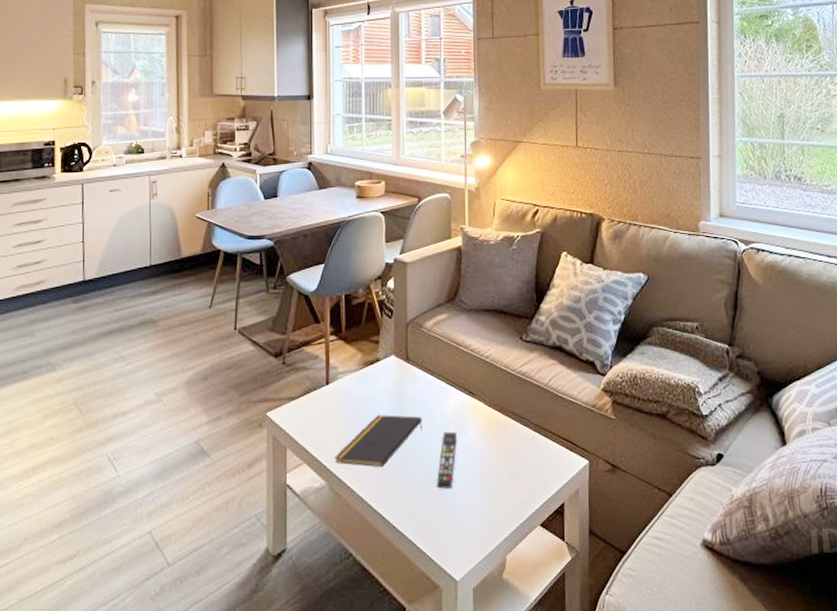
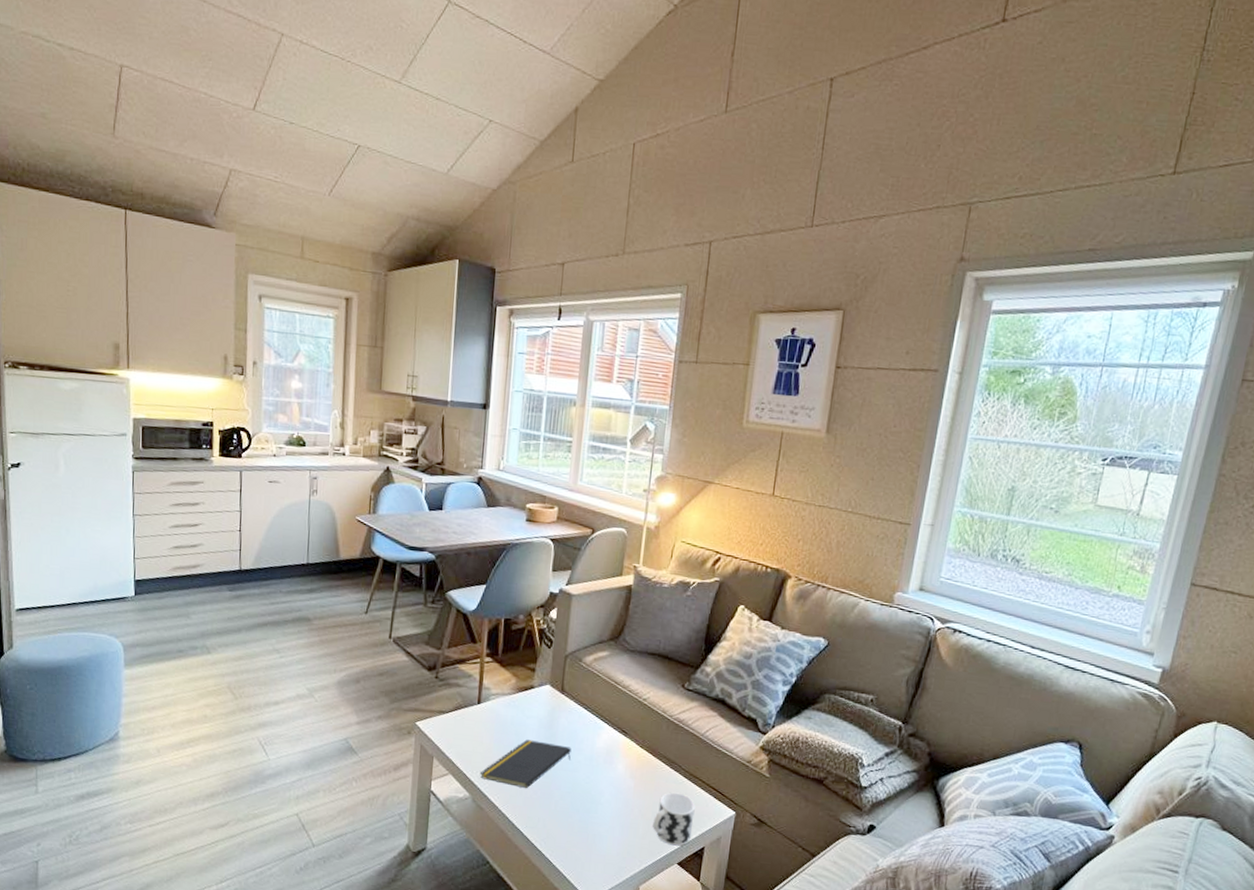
remote control: present [437,431,457,489] -> none [579,764,605,818]
cup: none [511,449,550,506] -> present [653,792,695,846]

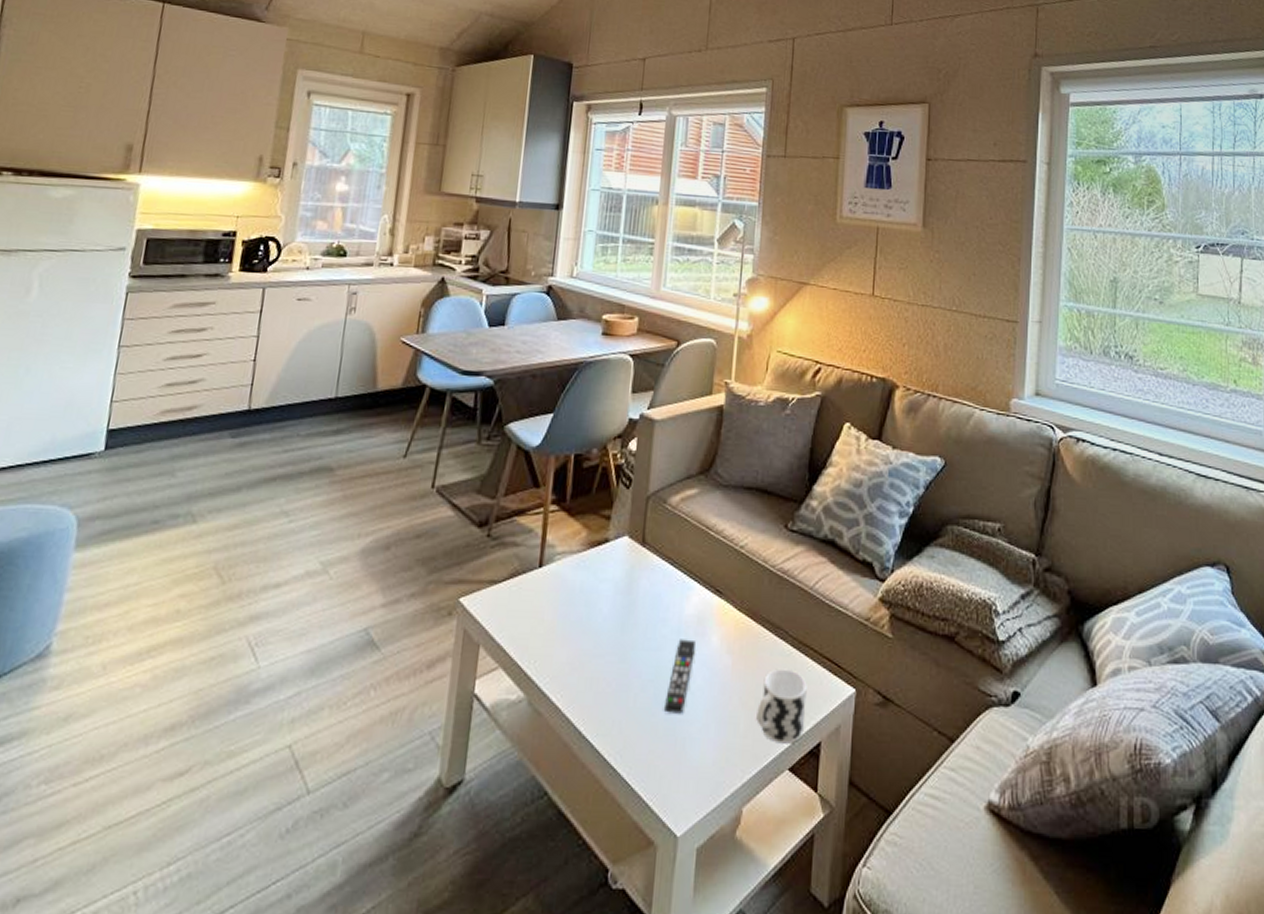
notepad: present [480,739,571,789] -> none [539,611,655,681]
remote control: none [579,764,605,818] -> present [665,639,695,714]

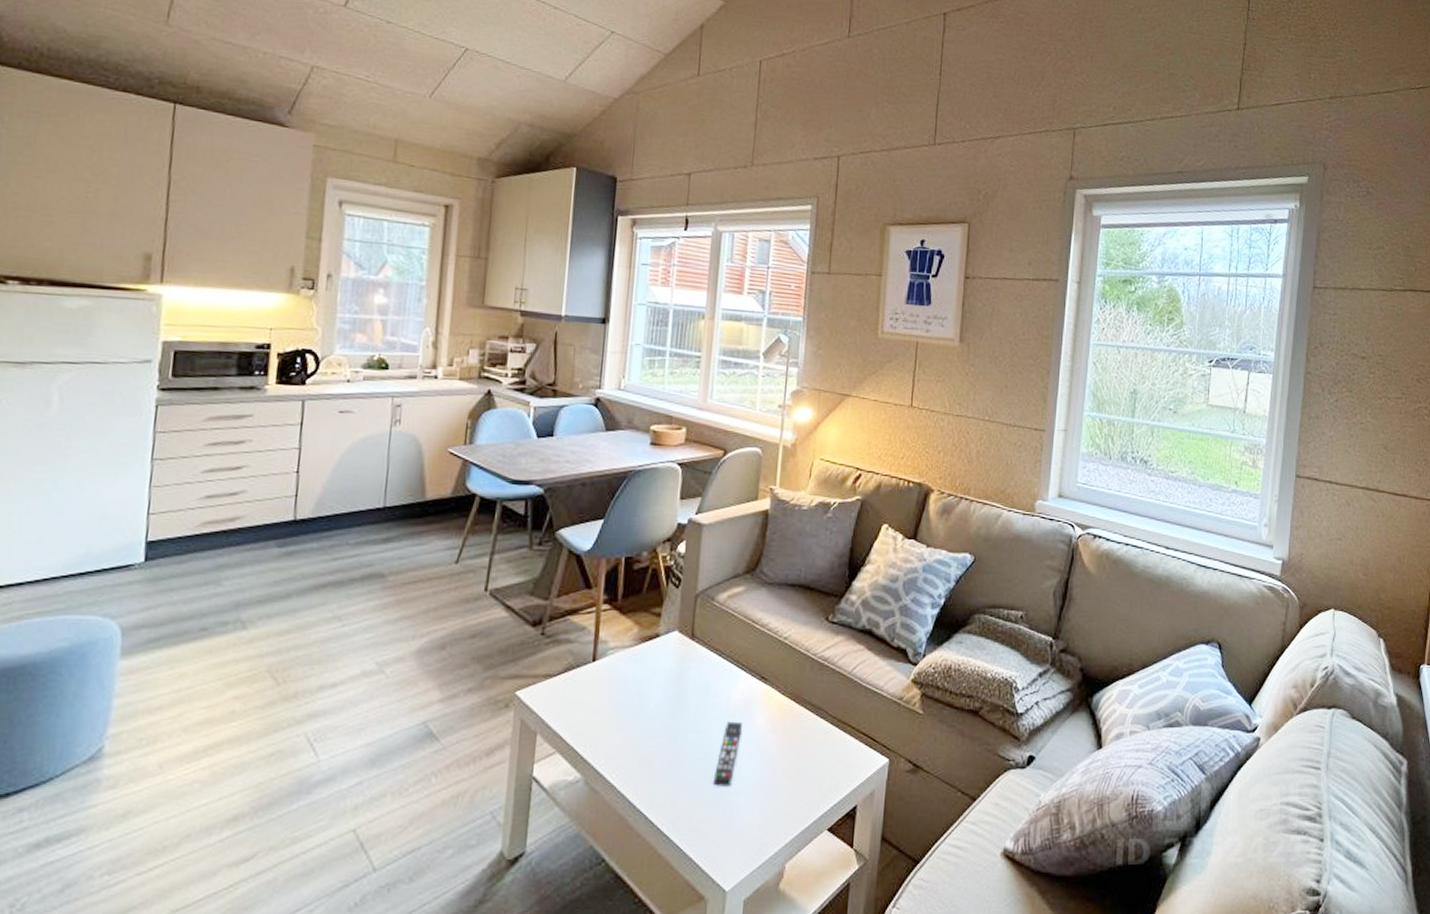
cup: present [756,668,807,744] -> none [798,744,845,808]

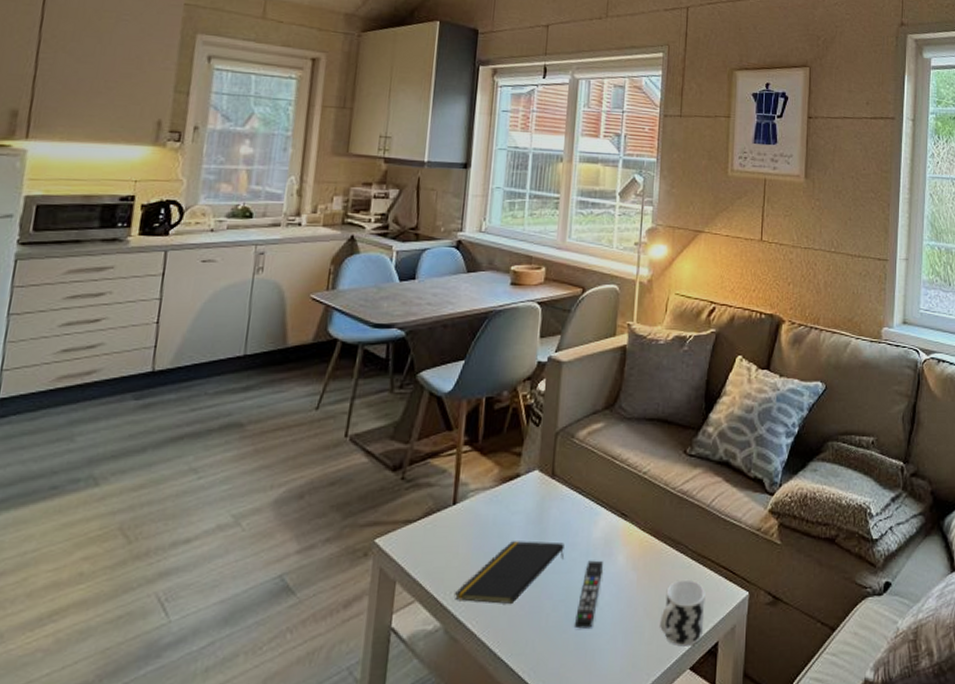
notepad: none [595,699,704,761] -> present [455,541,564,605]
cup: none [798,744,845,808] -> present [660,579,706,647]

